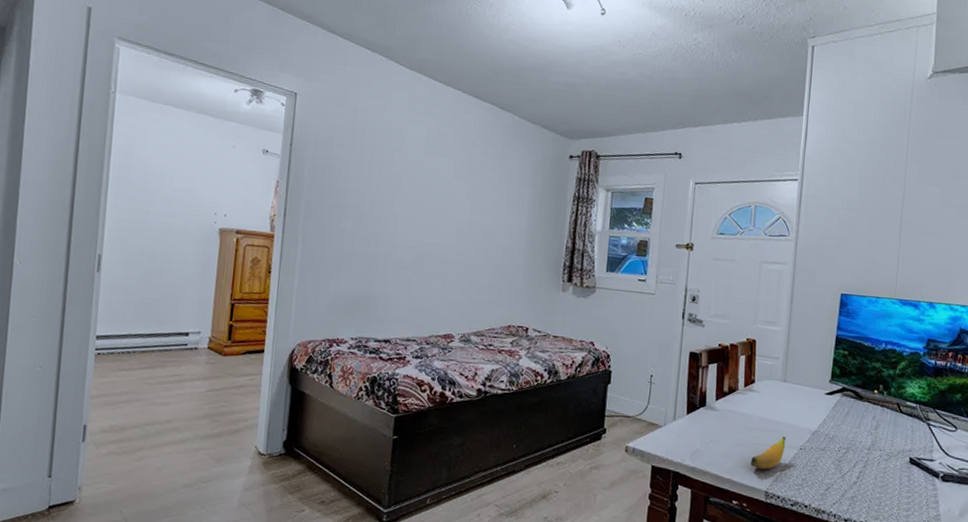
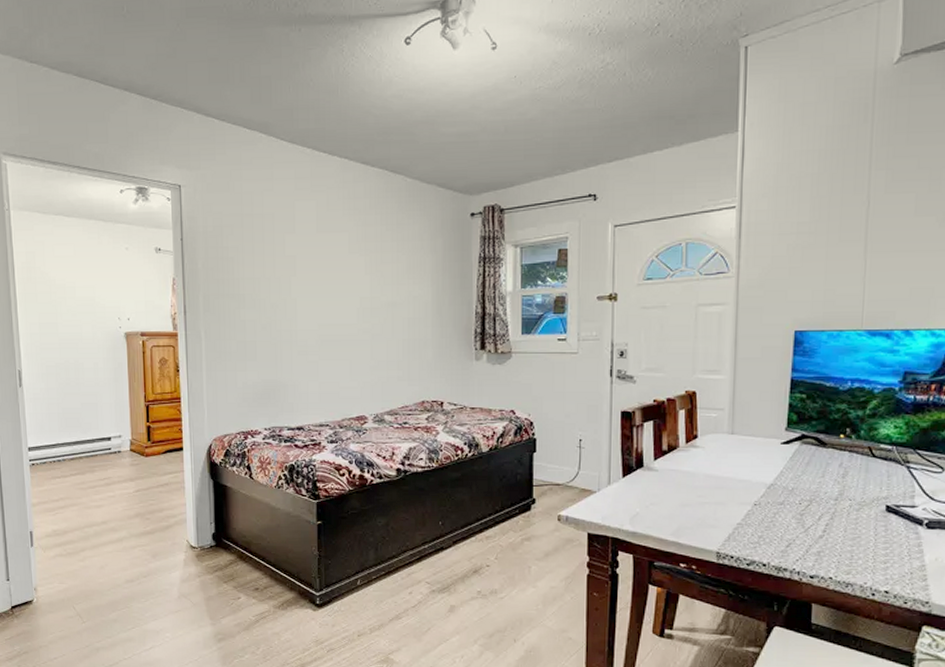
banana: present [750,436,786,470] -> none [698,493,738,530]

